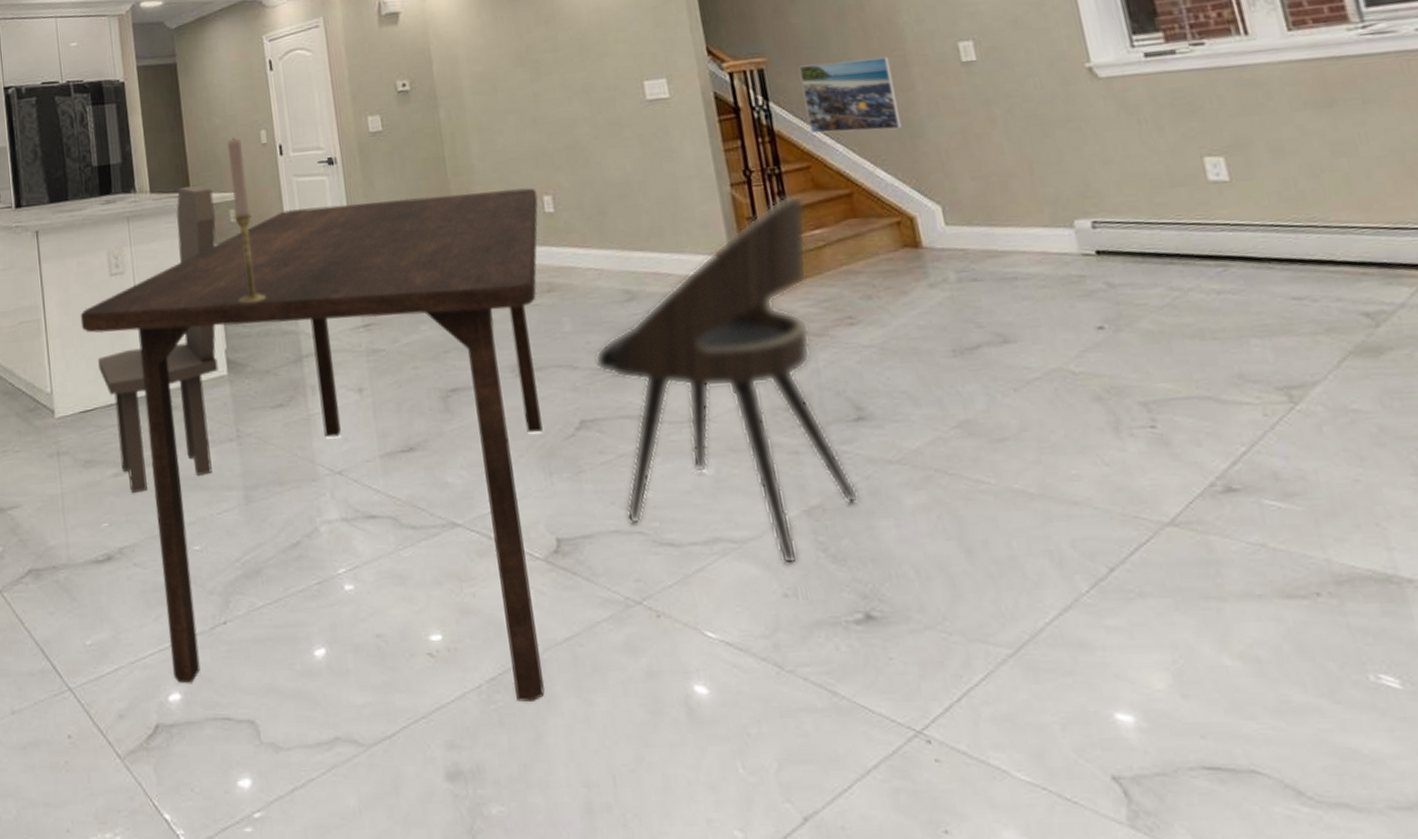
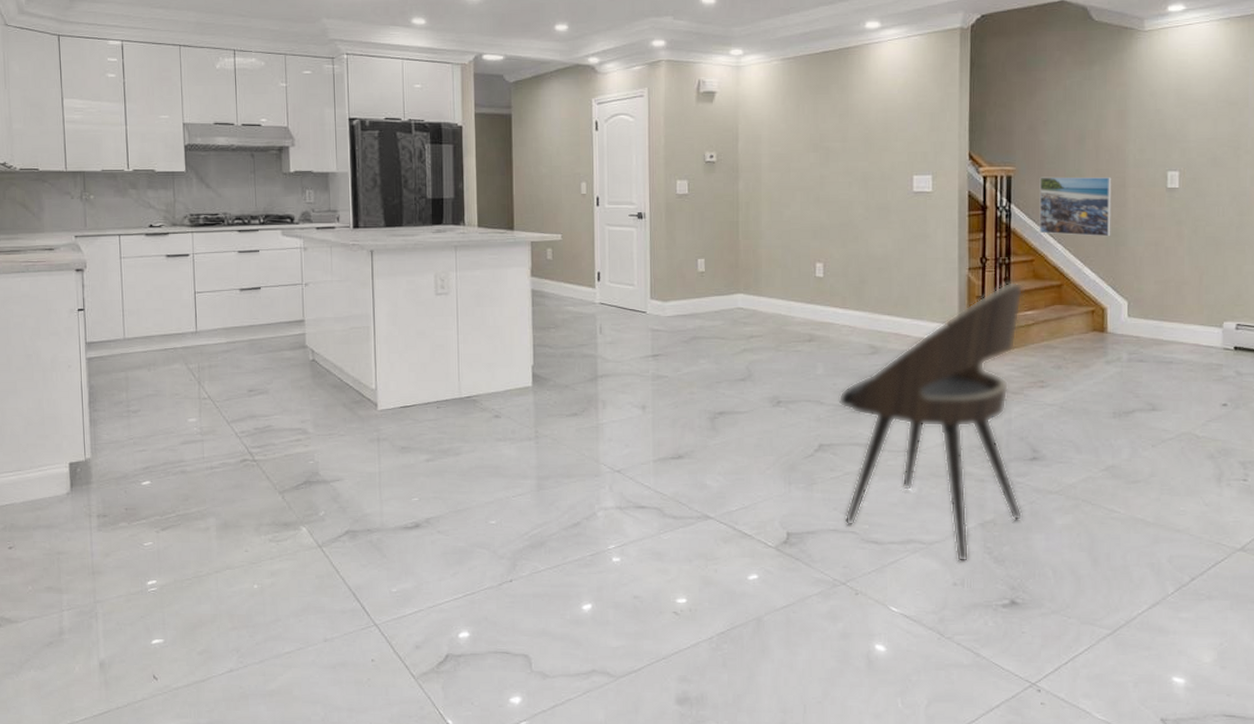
dining table: present [80,188,545,702] -> none [406,253,811,650]
chair: present [98,185,219,494] -> none [420,224,535,476]
candlestick: present [227,138,267,303] -> none [547,187,572,328]

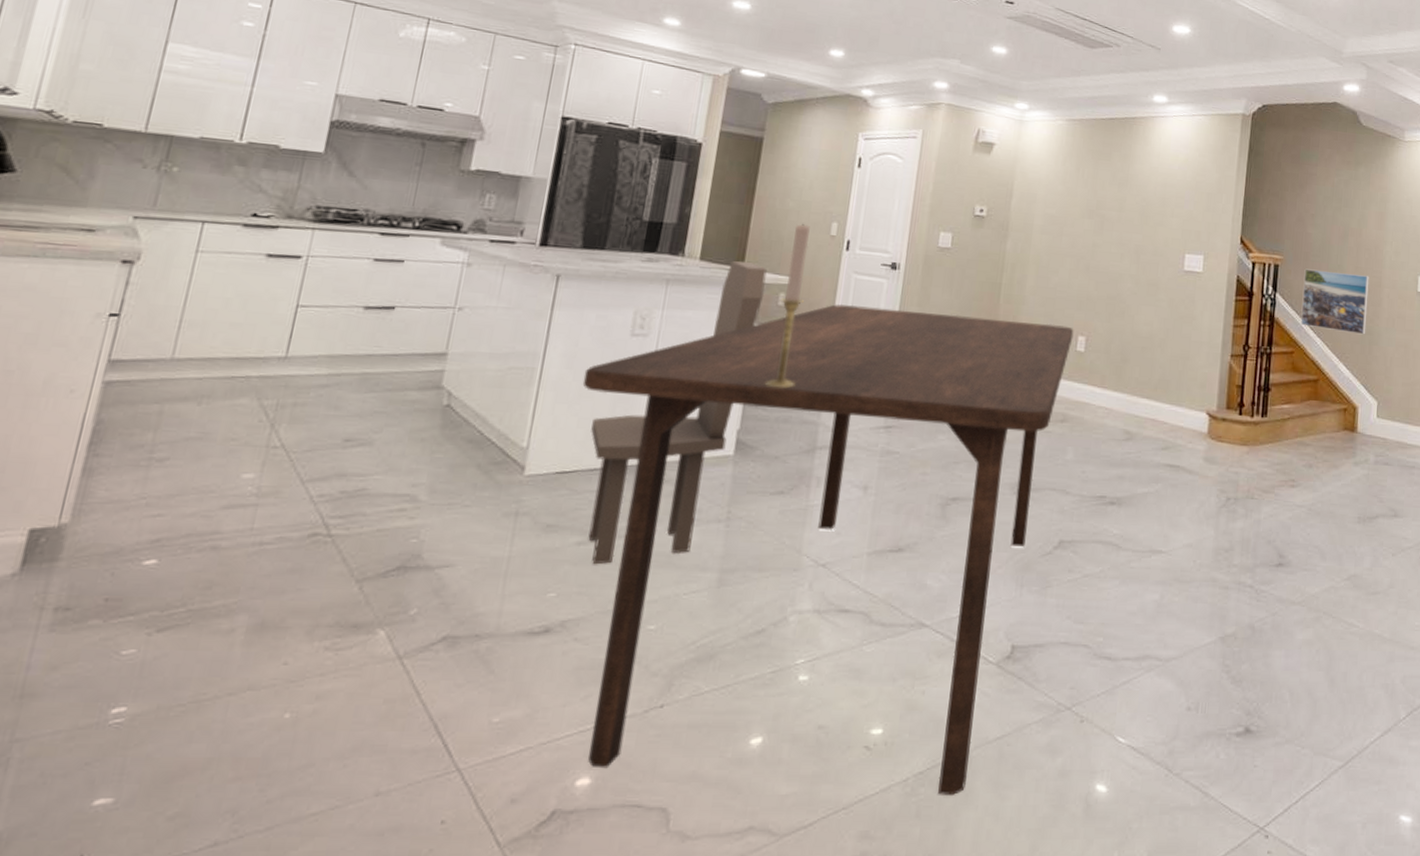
dining table: none [406,253,811,650] -> present [582,303,1074,795]
chair: none [420,224,535,476] -> present [588,261,767,565]
candlestick: none [547,187,572,328] -> present [764,224,810,388]
dining chair: present [838,281,1024,563] -> none [1077,372,1282,683]

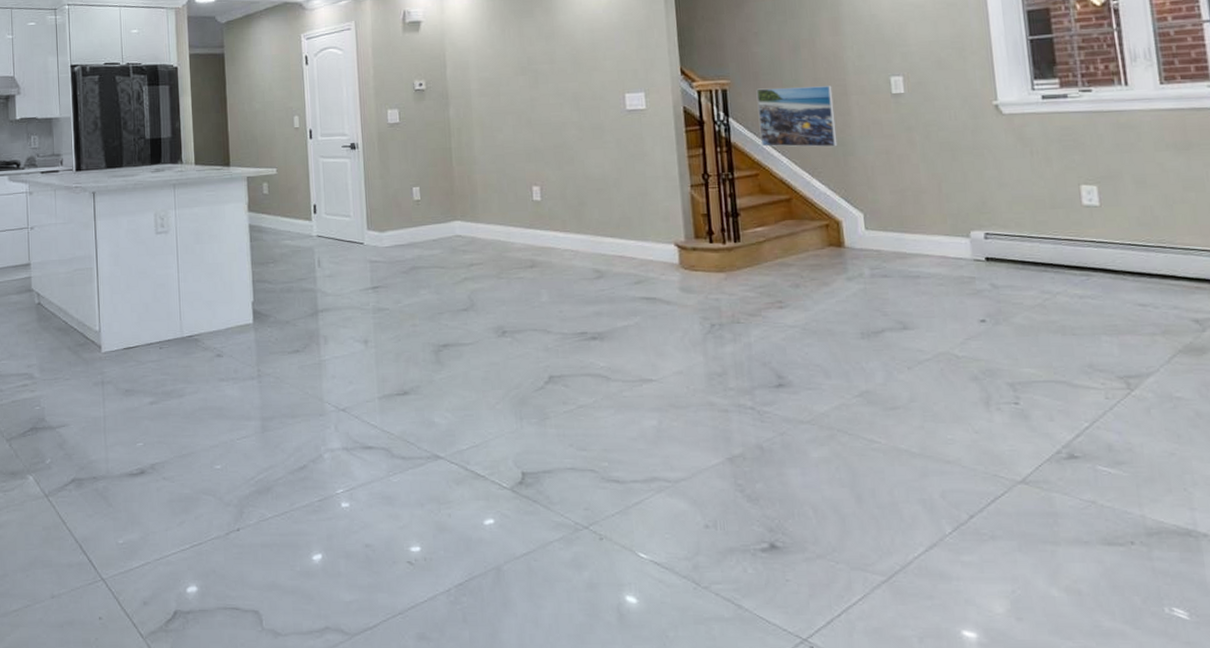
dining table: present [582,303,1074,795] -> none [128,178,528,604]
chair: present [588,261,767,565] -> none [142,160,251,419]
candlestick: present [764,224,810,388] -> none [264,122,291,263]

